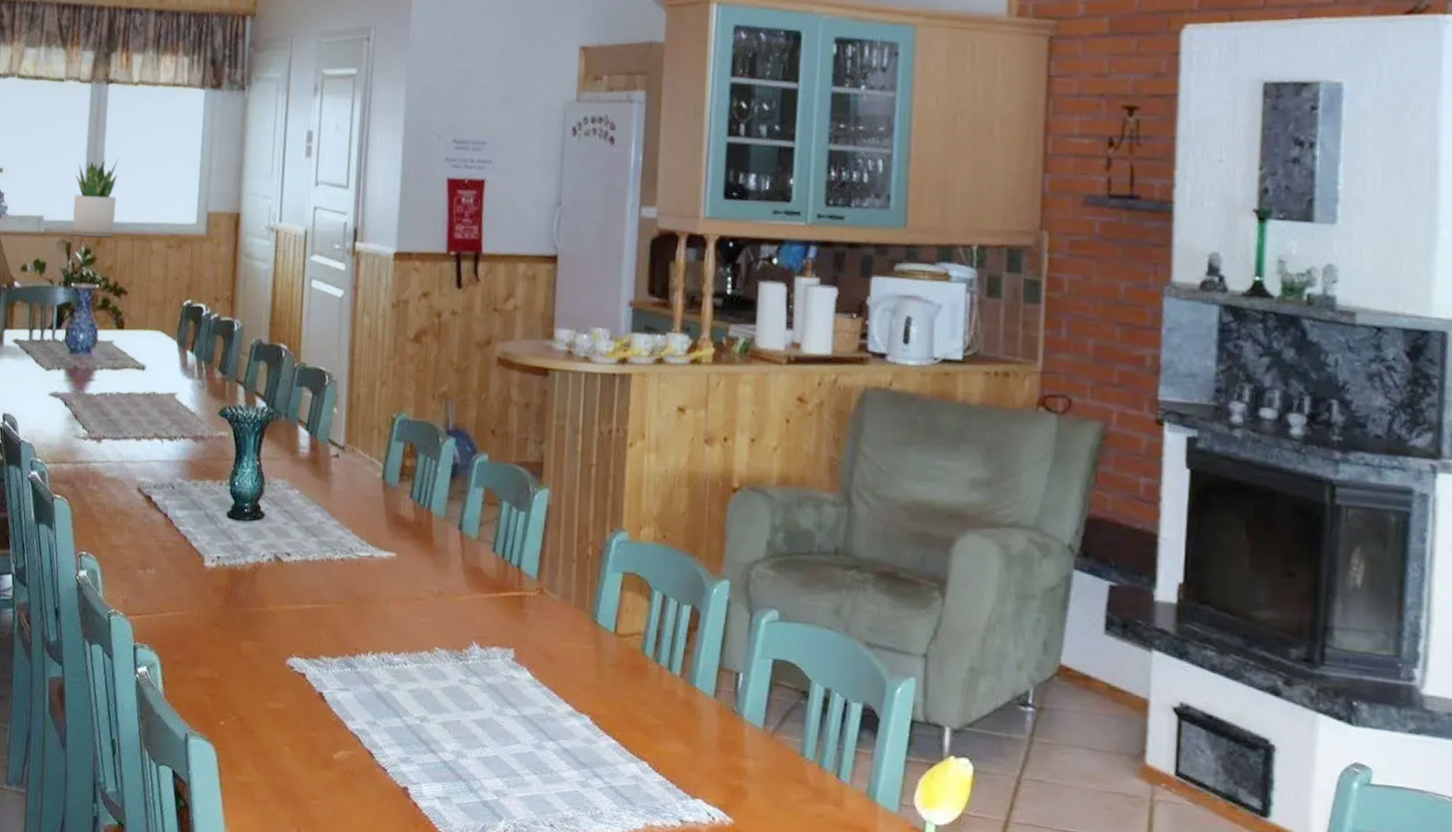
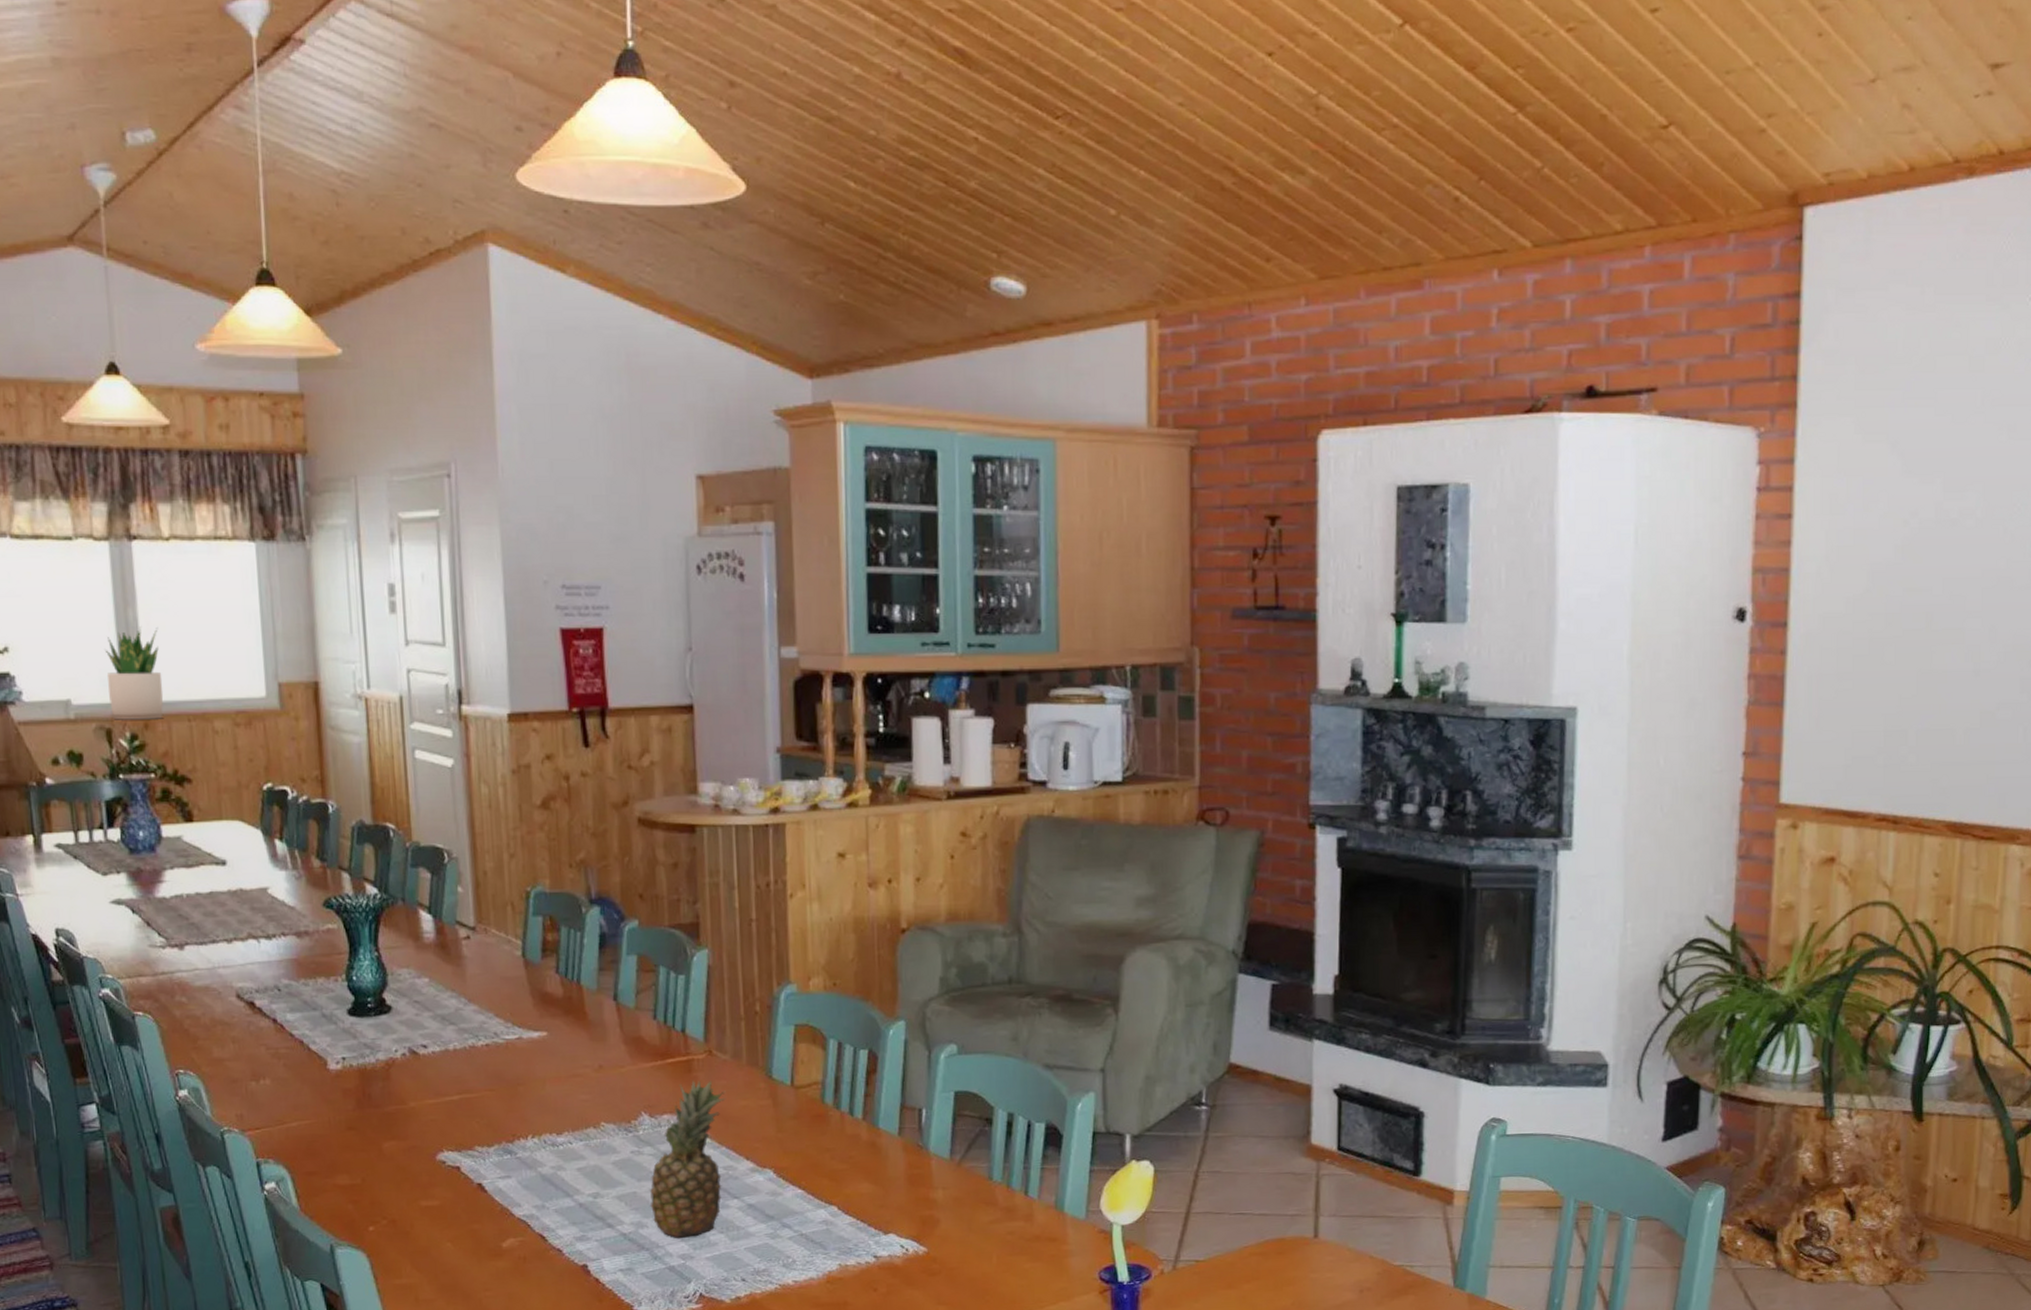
fruit: none [471,616,552,775] -> present [650,1080,726,1238]

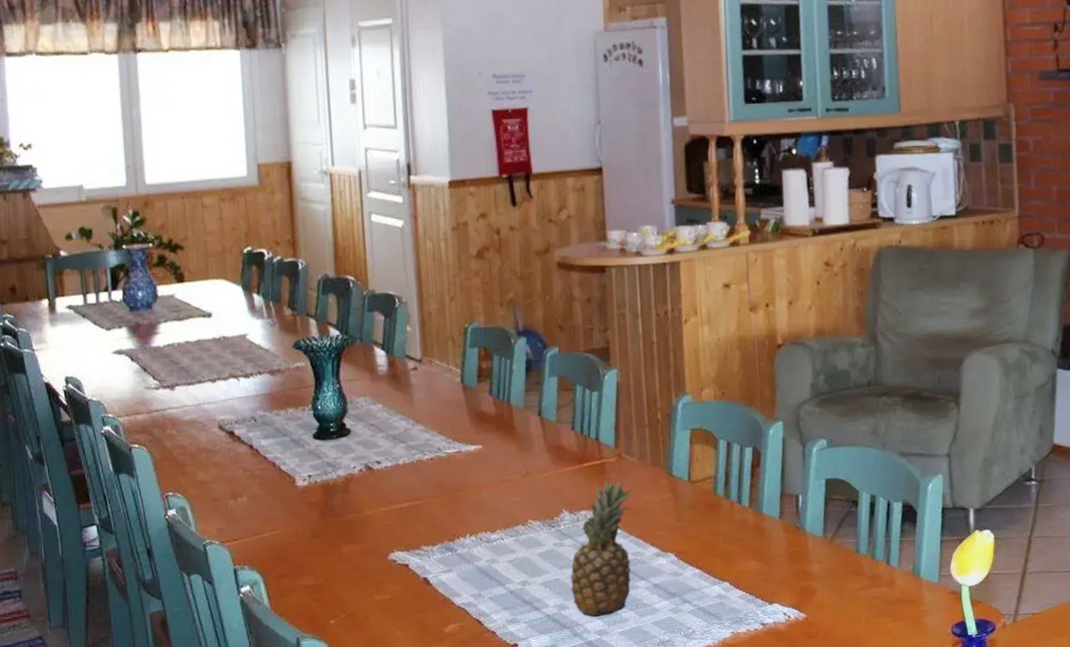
planter: present [106,626,164,720] -> none [113,123,161,201]

